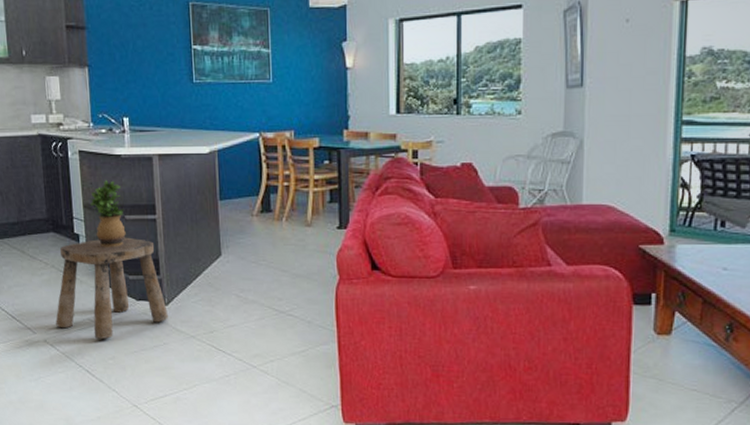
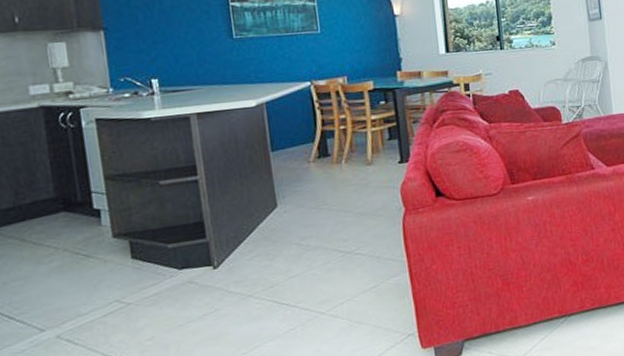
stool: present [56,237,168,339] -> none [72,203,219,321]
potted plant: present [90,180,126,247] -> none [113,146,161,219]

